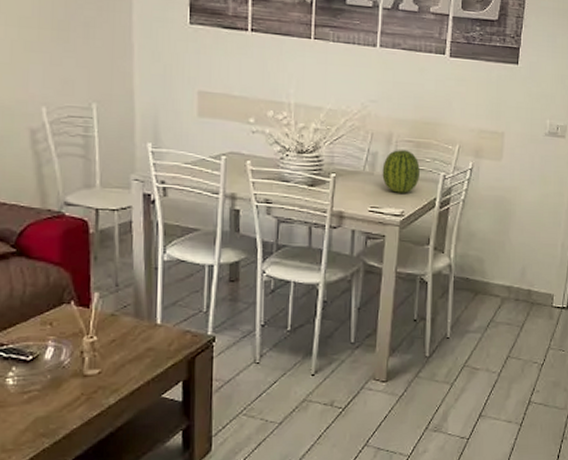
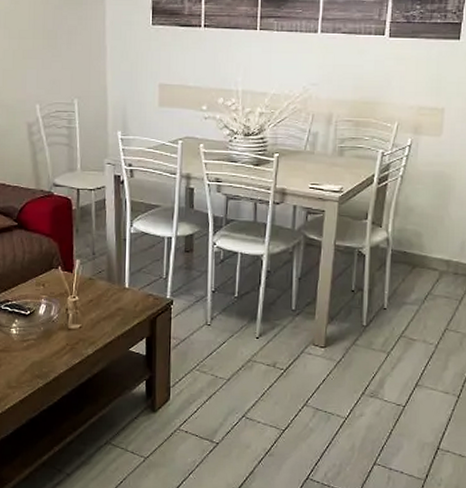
fruit: present [382,150,420,193] -> none [322,129,359,170]

